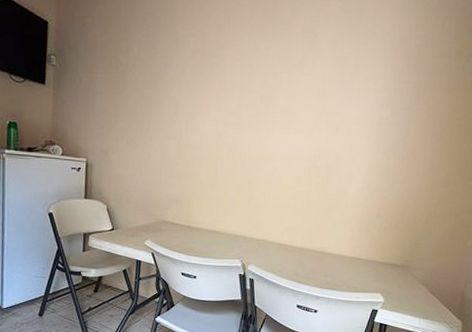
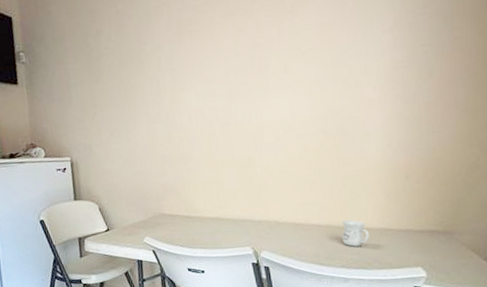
mug: none [319,246,342,270] -> present [342,219,369,247]

